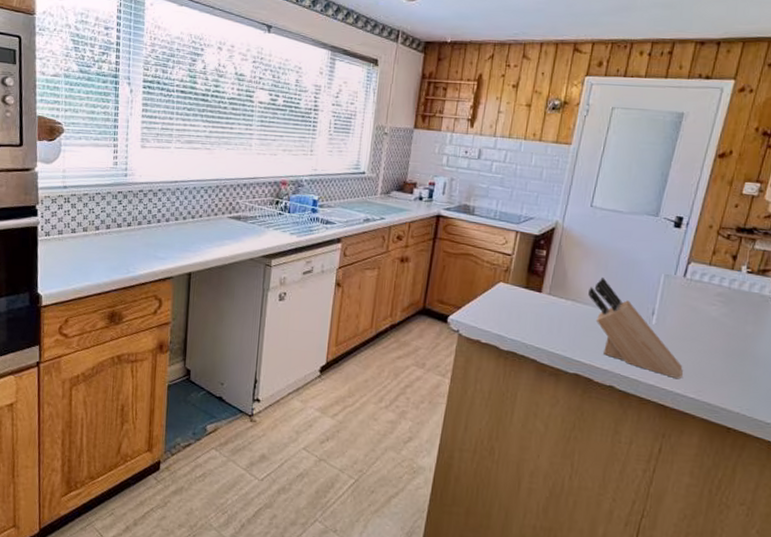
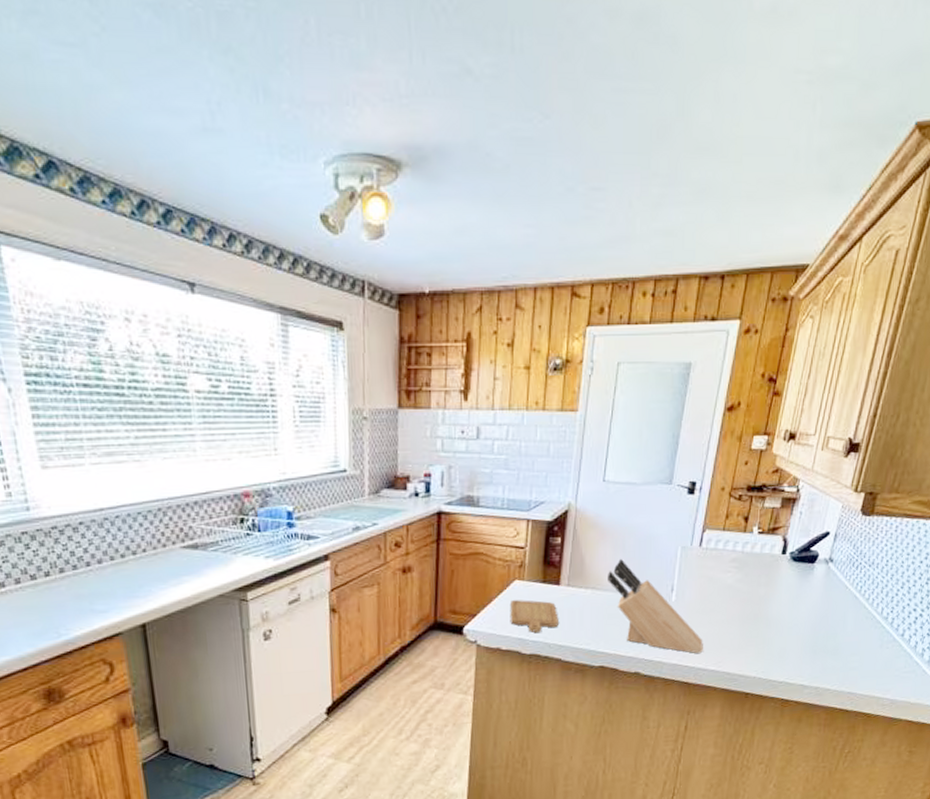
chopping board: none [491,300,538,332] -> present [510,600,559,633]

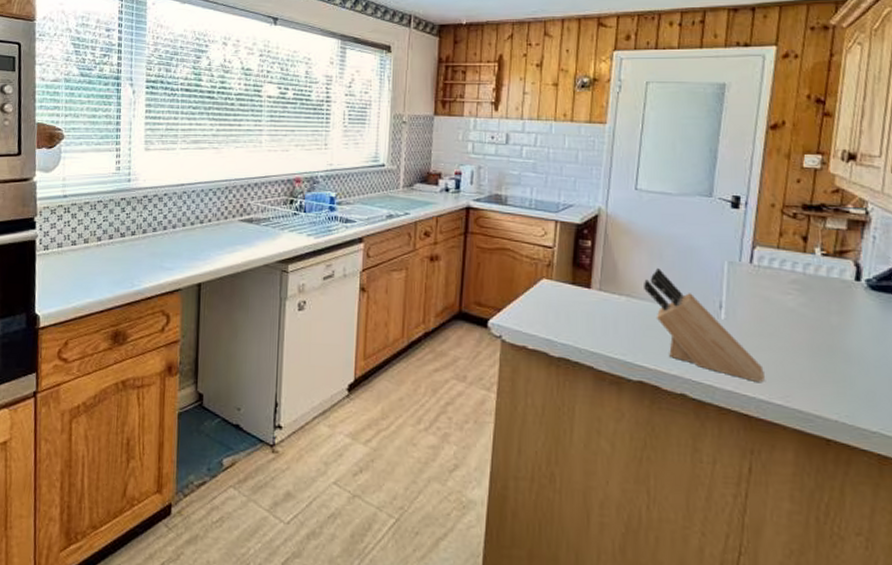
chopping board: present [510,600,559,633] -> none [537,299,590,335]

